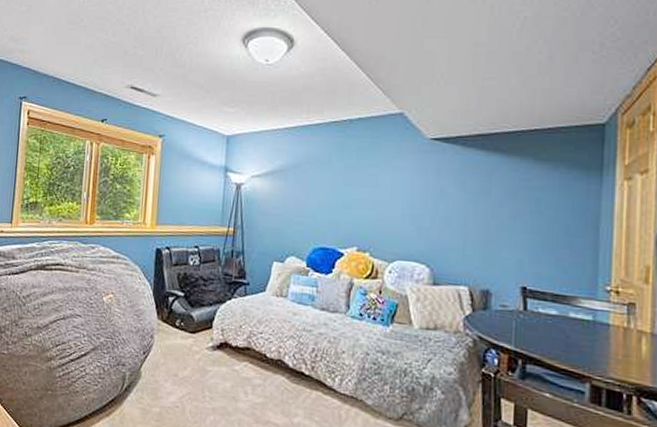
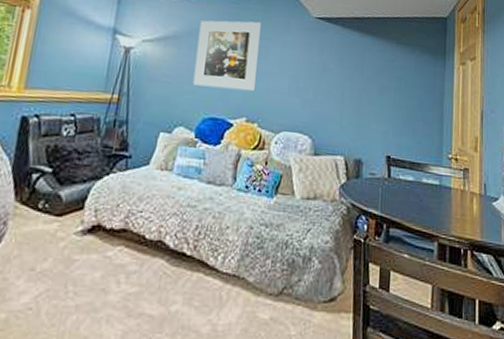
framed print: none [301,148,369,221] -> present [192,20,261,92]

